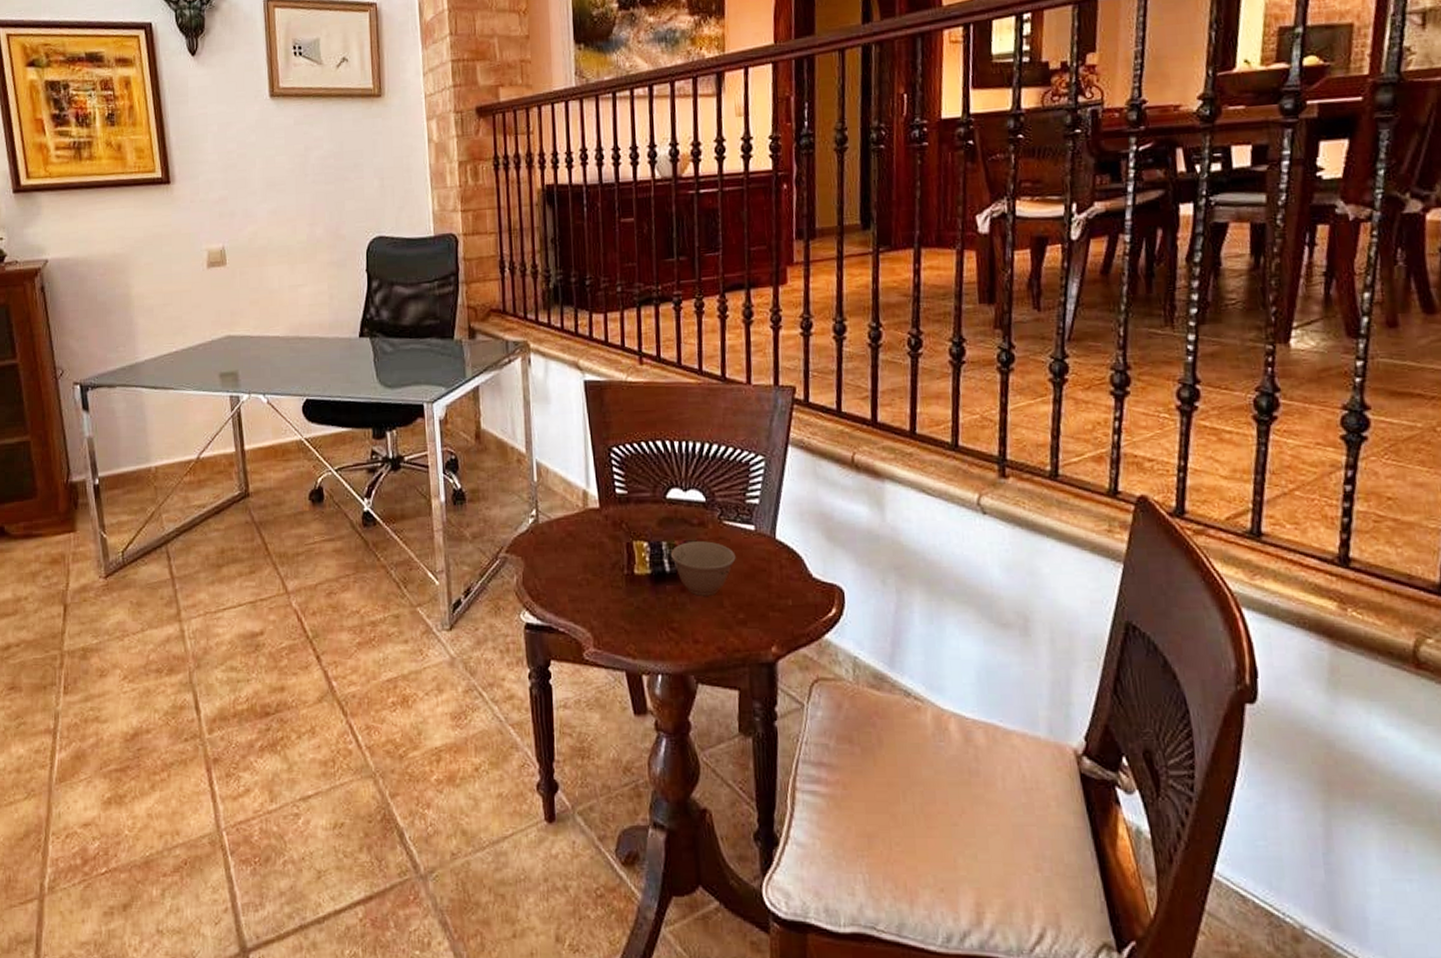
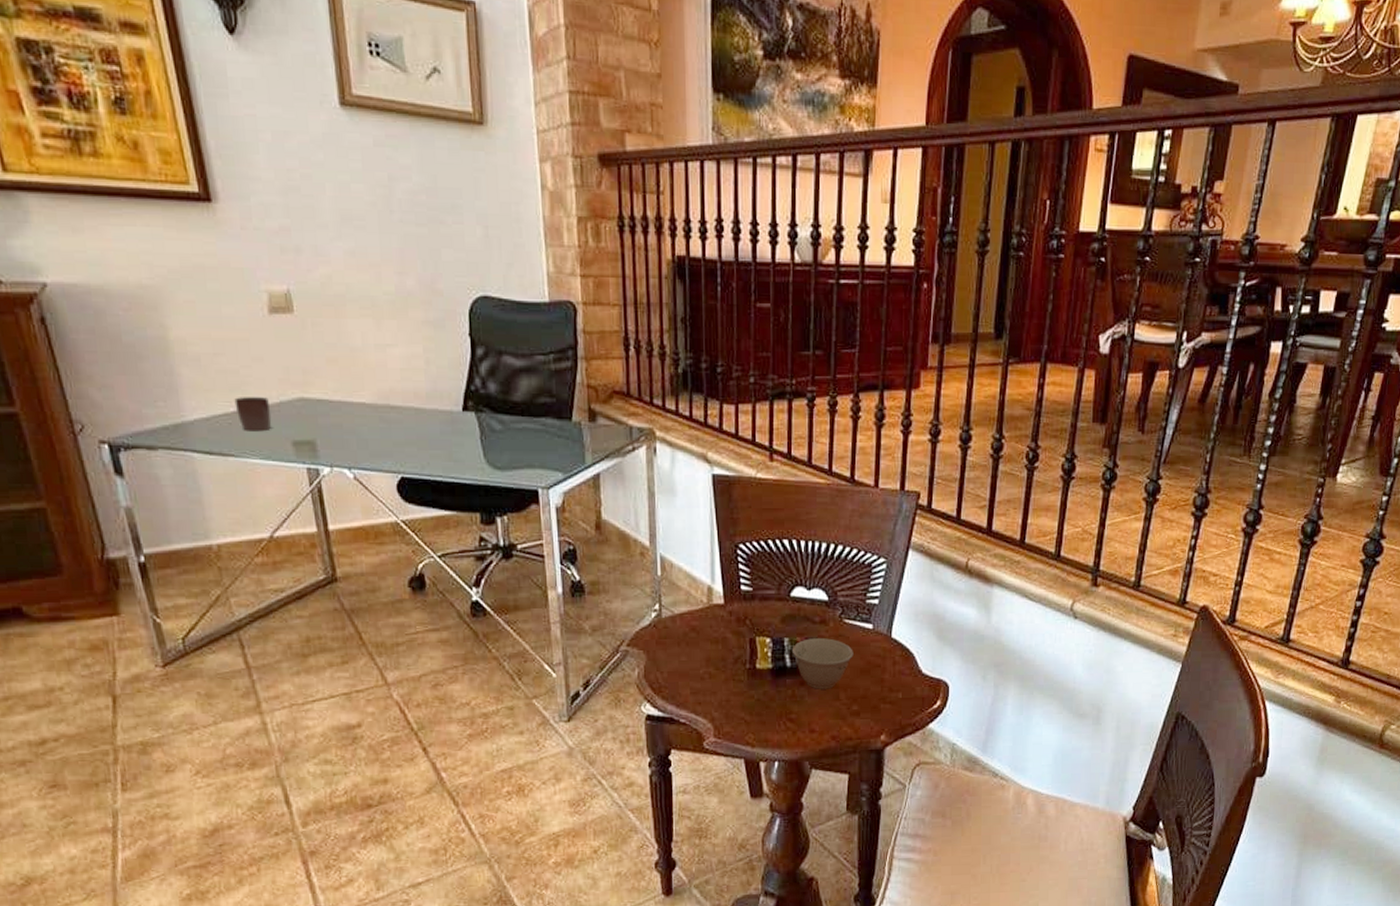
mug: none [177,337,204,367] -> present [234,397,272,432]

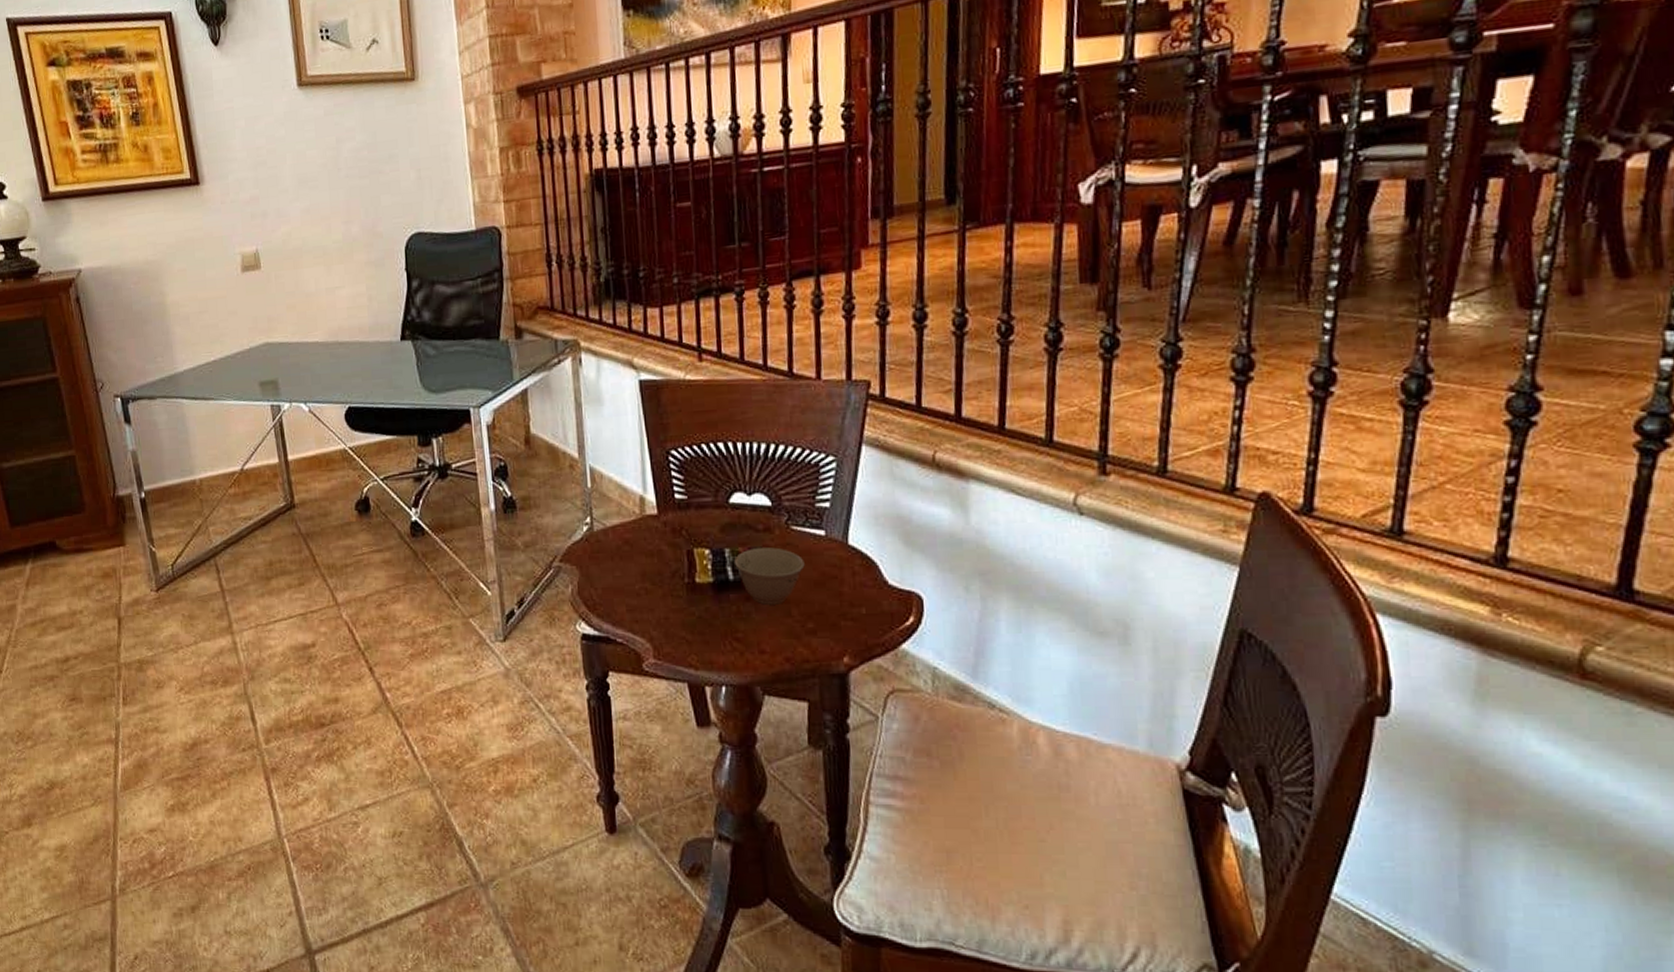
mug: present [234,397,272,432] -> none [214,345,243,377]

